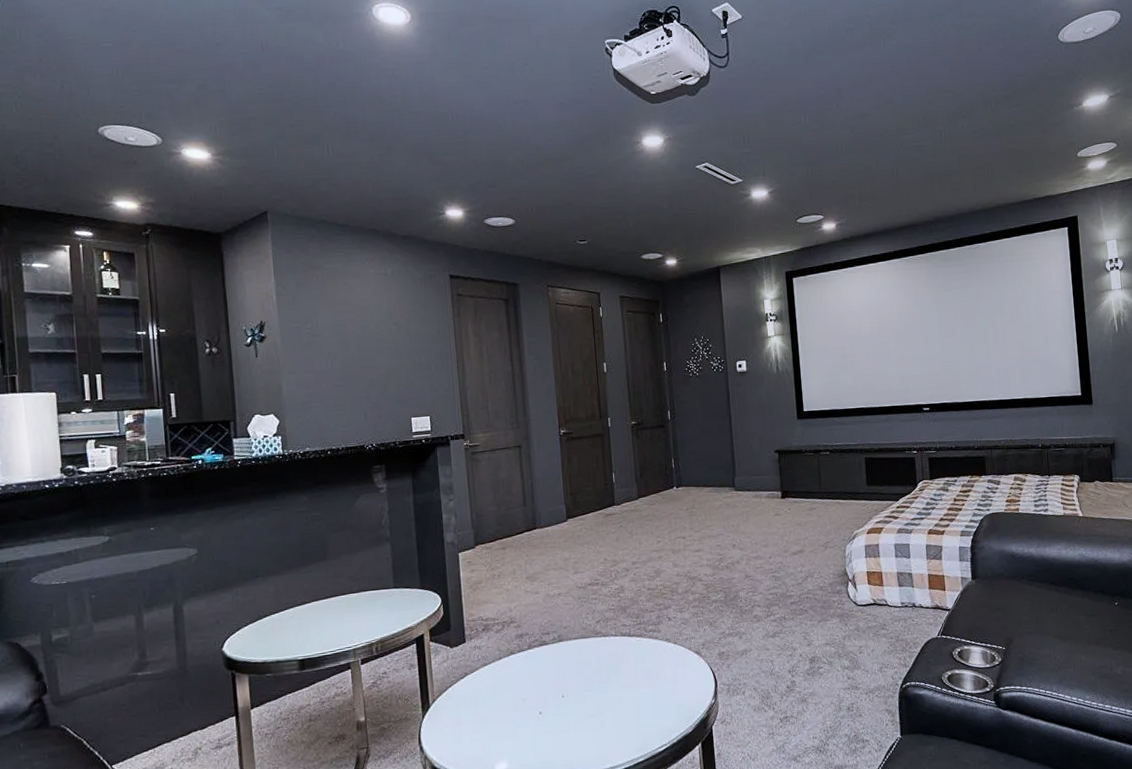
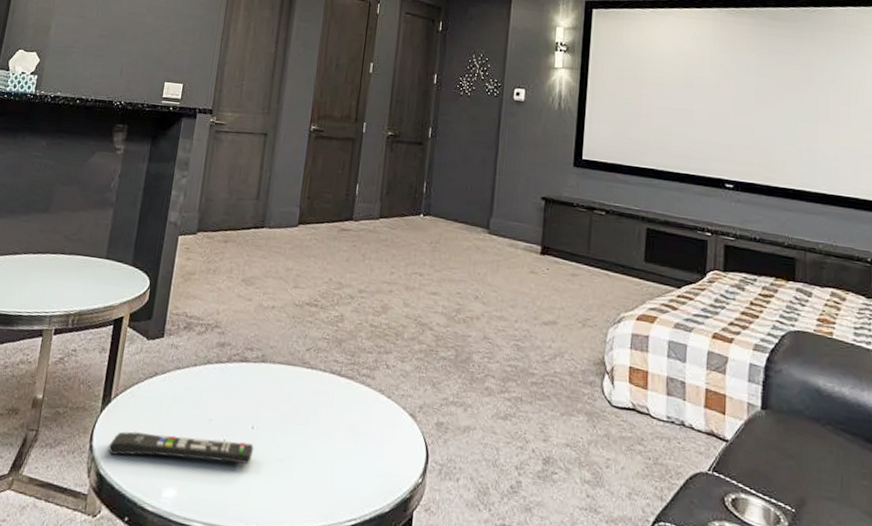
remote control: none [437,709,568,750] -> present [108,431,254,464]

